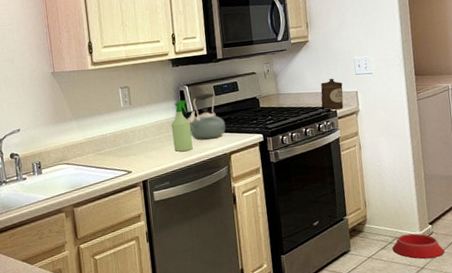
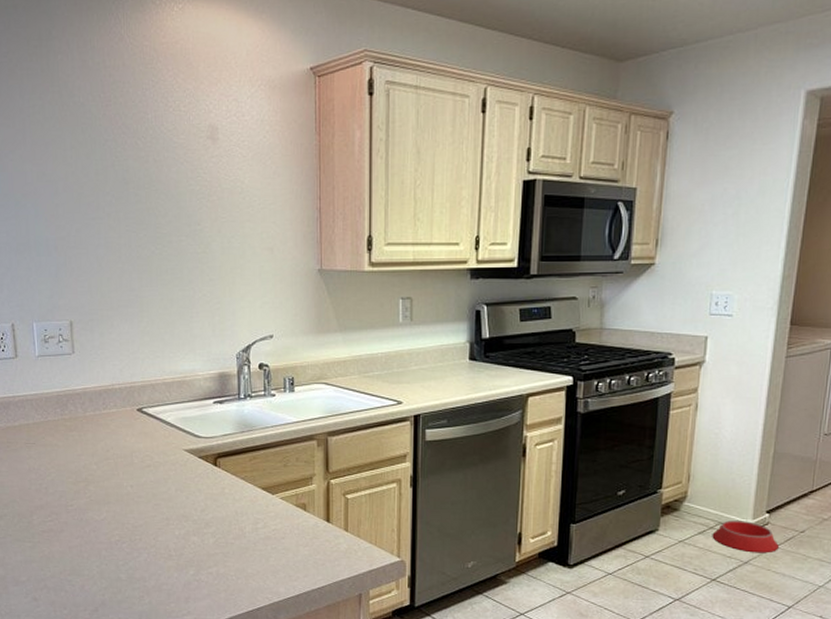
spray bottle: present [170,100,193,152] -> none [458,323,484,387]
kettle: present [187,93,226,140] -> none [480,317,528,375]
canister: present [320,78,344,110] -> none [656,316,689,358]

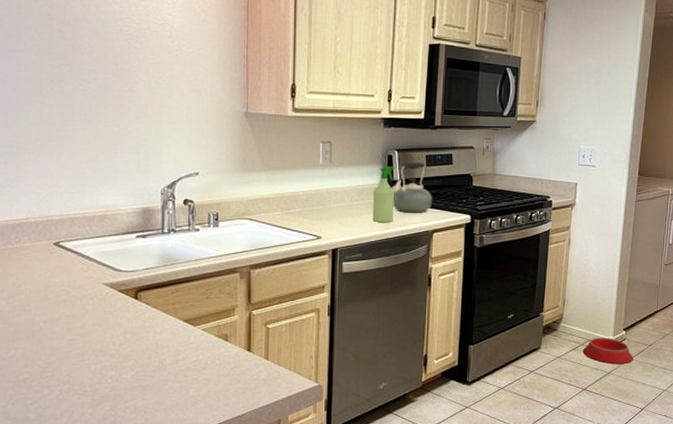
spray bottle: none [458,323,484,387] -> present [372,166,395,223]
kettle: none [480,317,528,375] -> present [392,162,433,213]

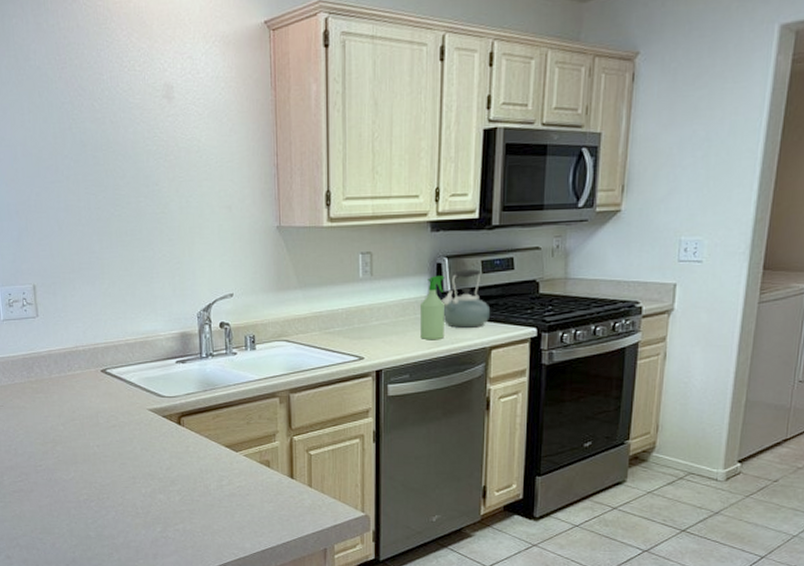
pet bowl: present [582,338,633,365] -> none [681,471,751,503]

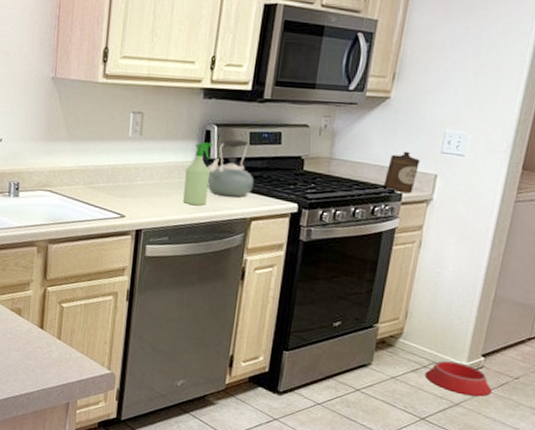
canister: none [623,263,657,306] -> present [384,151,420,194]
pet bowl: none [681,471,751,503] -> present [425,360,492,397]

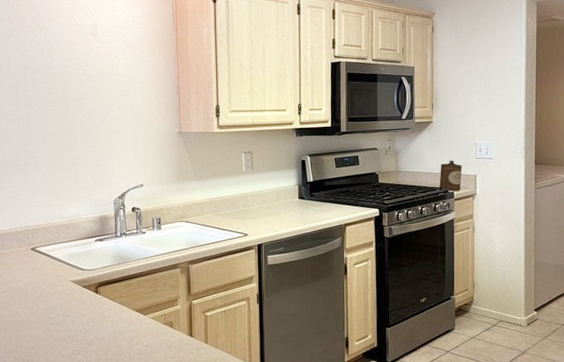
spray bottle: present [183,142,213,206] -> none [289,170,310,220]
kettle: present [206,139,255,197] -> none [306,165,344,210]
pet bowl: present [425,360,492,397] -> none [496,318,547,344]

